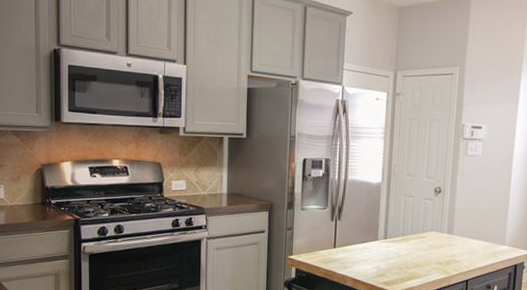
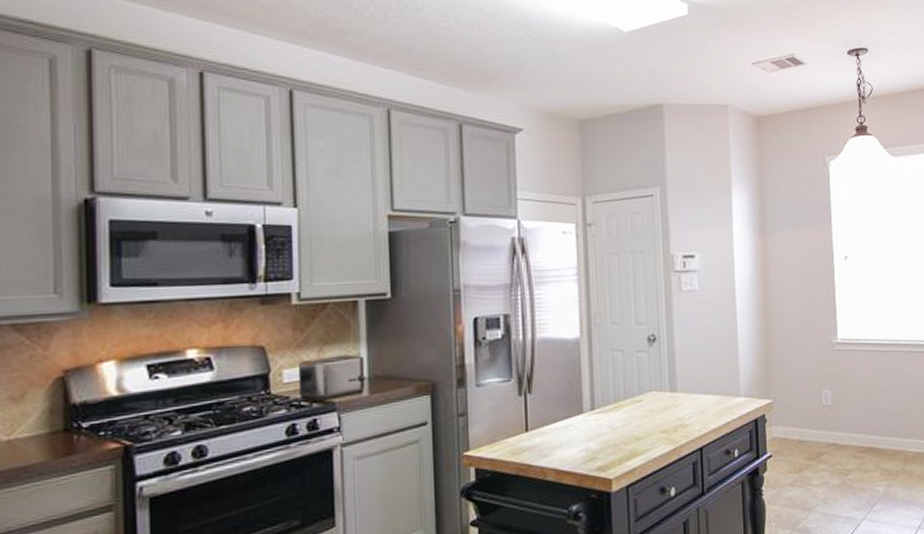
toaster: none [181,175,226,207] -> present [298,355,366,403]

